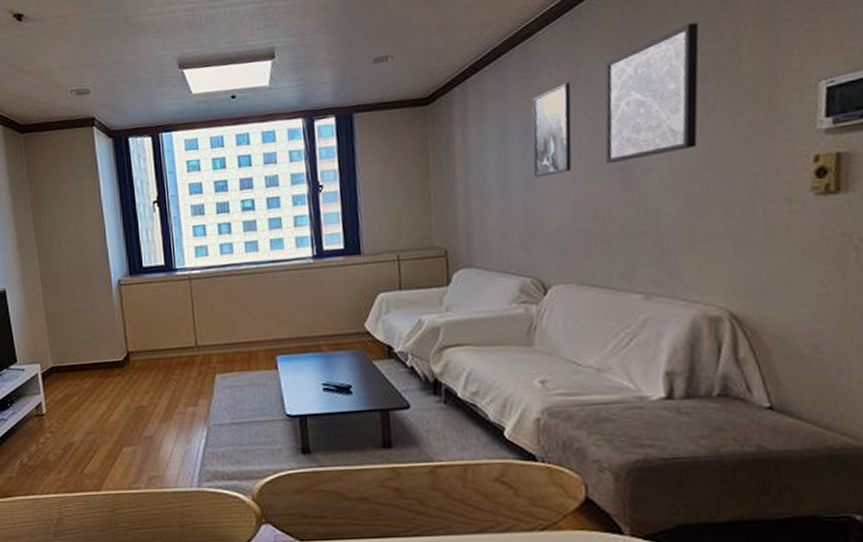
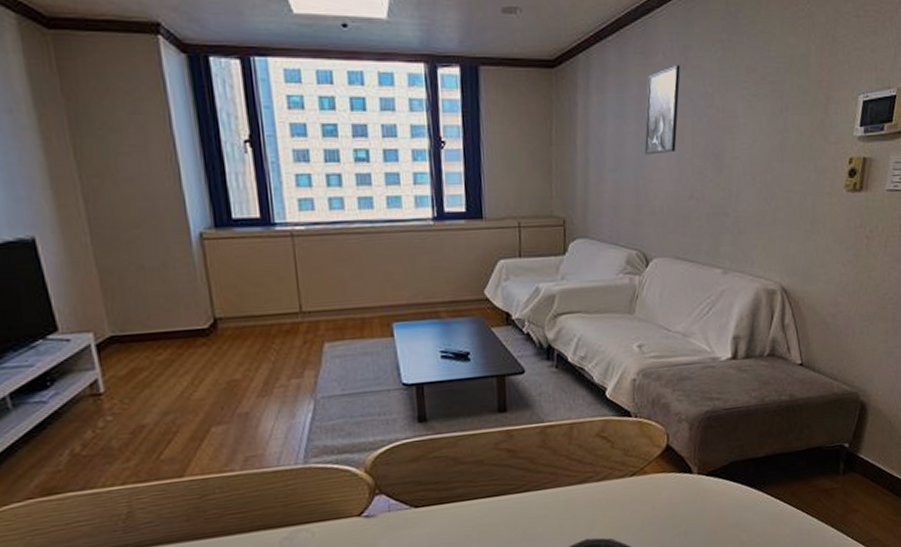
wall art: present [604,22,700,163] -> none [703,26,783,147]

